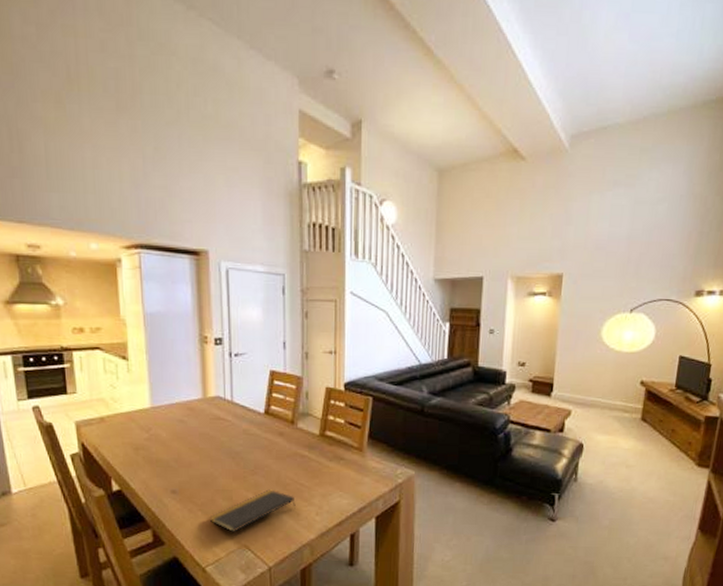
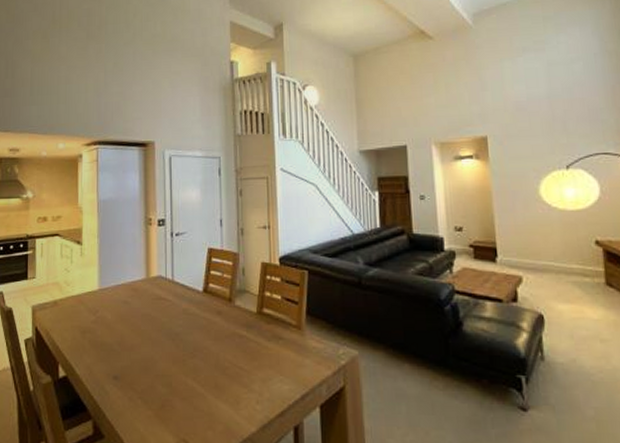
notepad: present [210,489,296,532] -> none [150,374,235,424]

